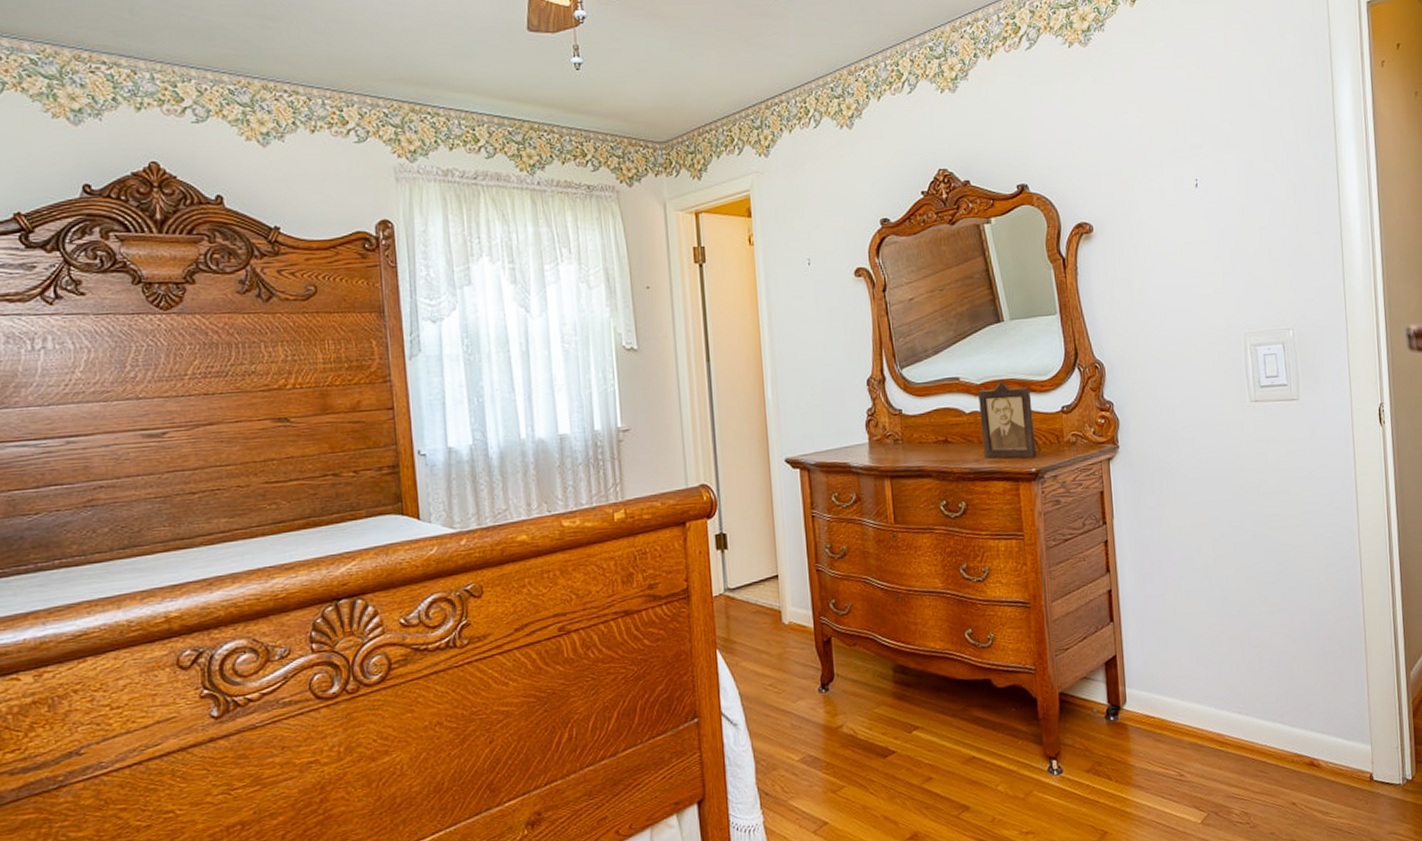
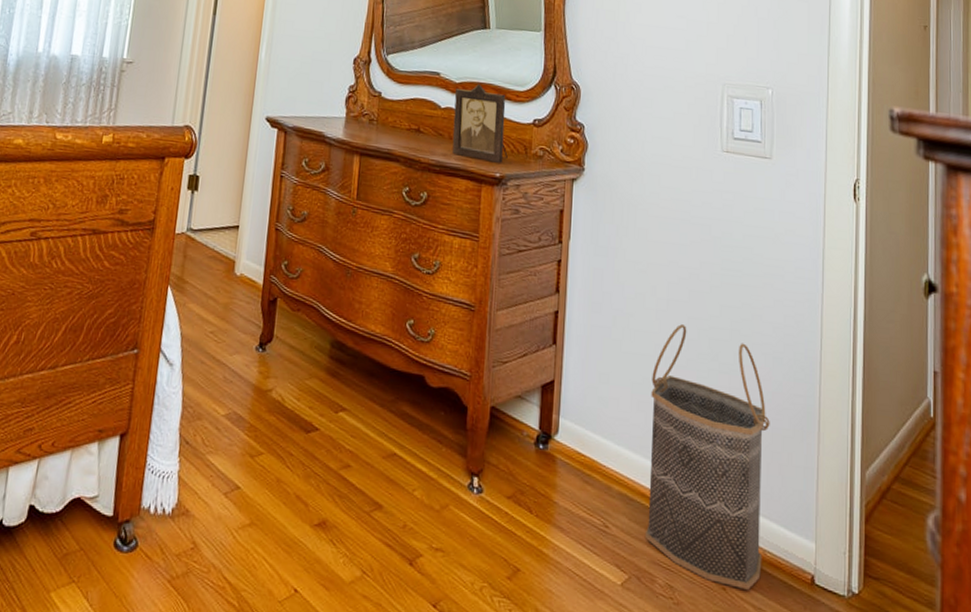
basket: none [1207,576,1326,801] -> present [644,324,770,590]

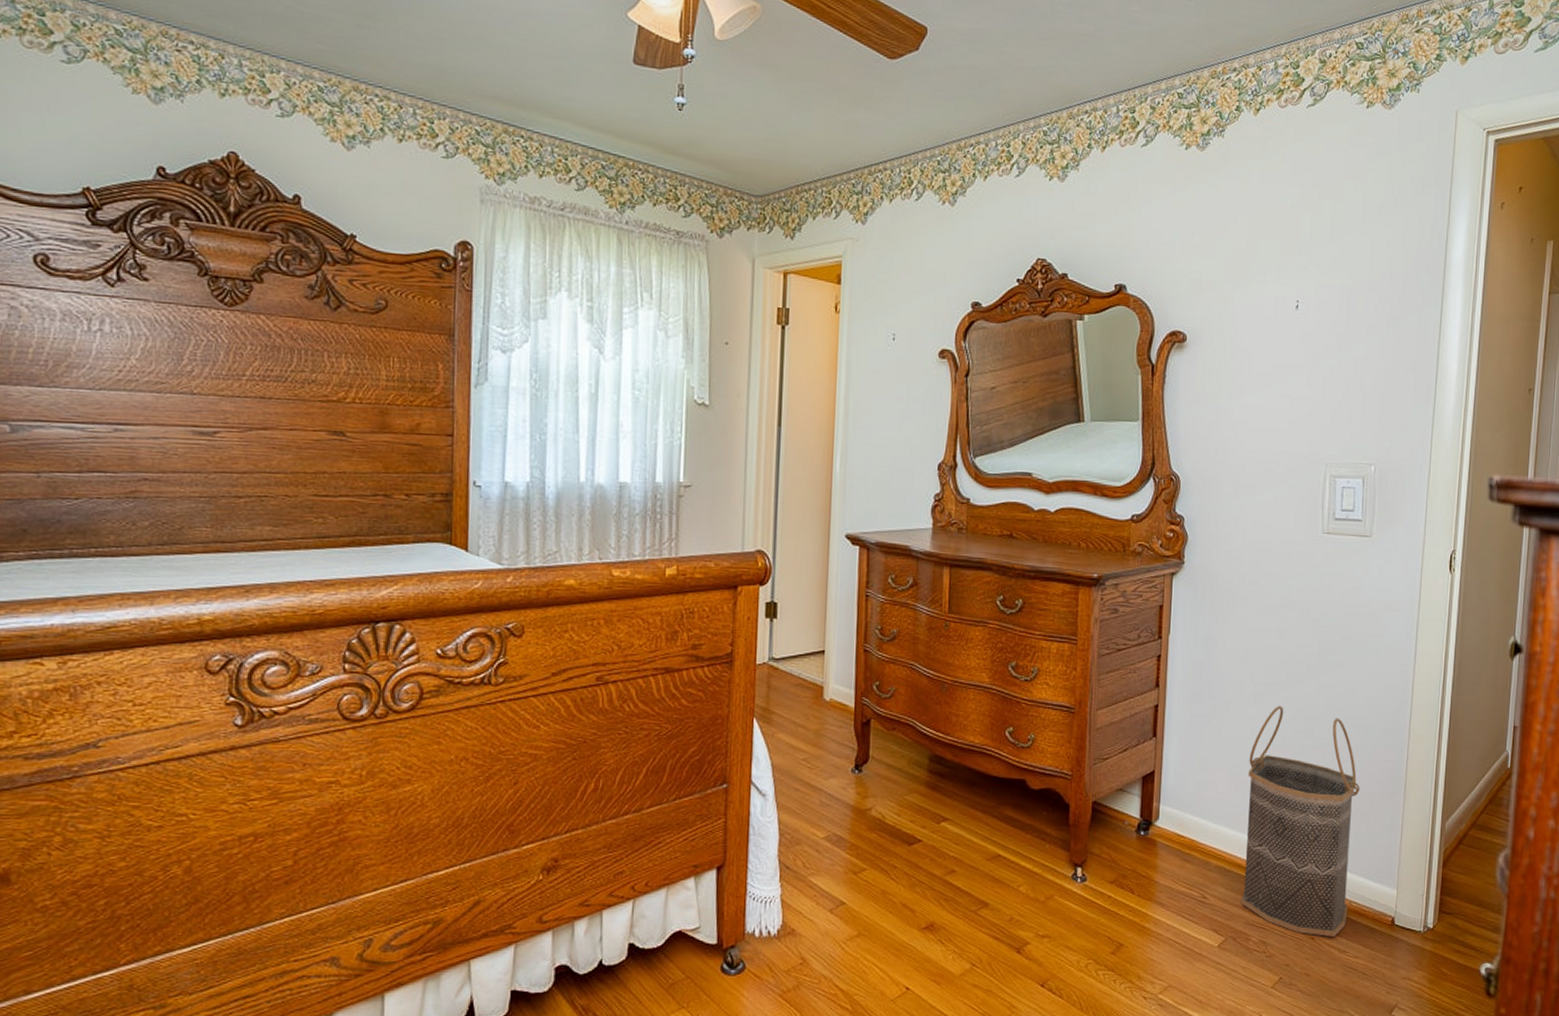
photo frame: present [452,83,508,163] -> none [1047,481,1105,563]

